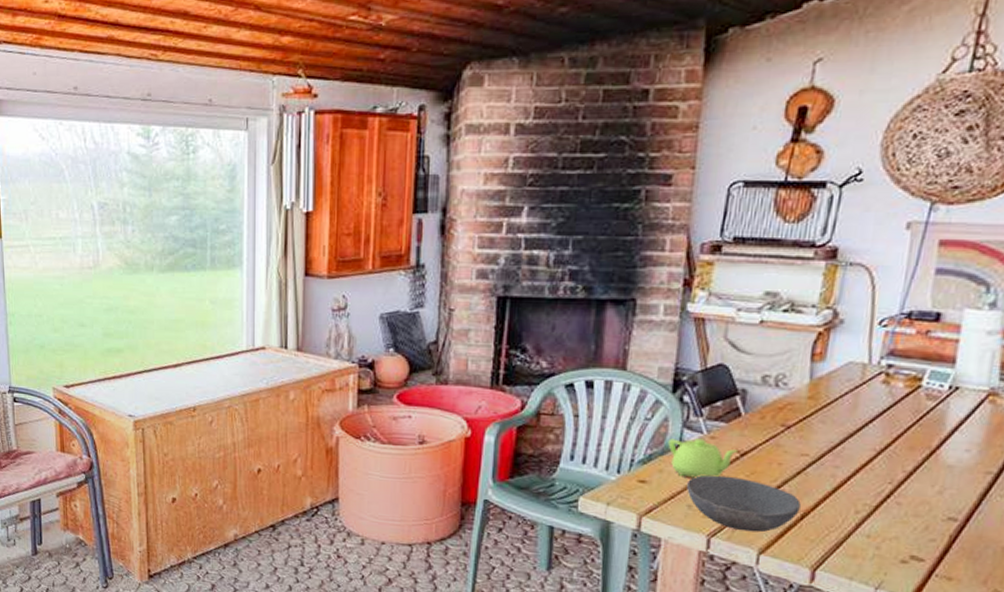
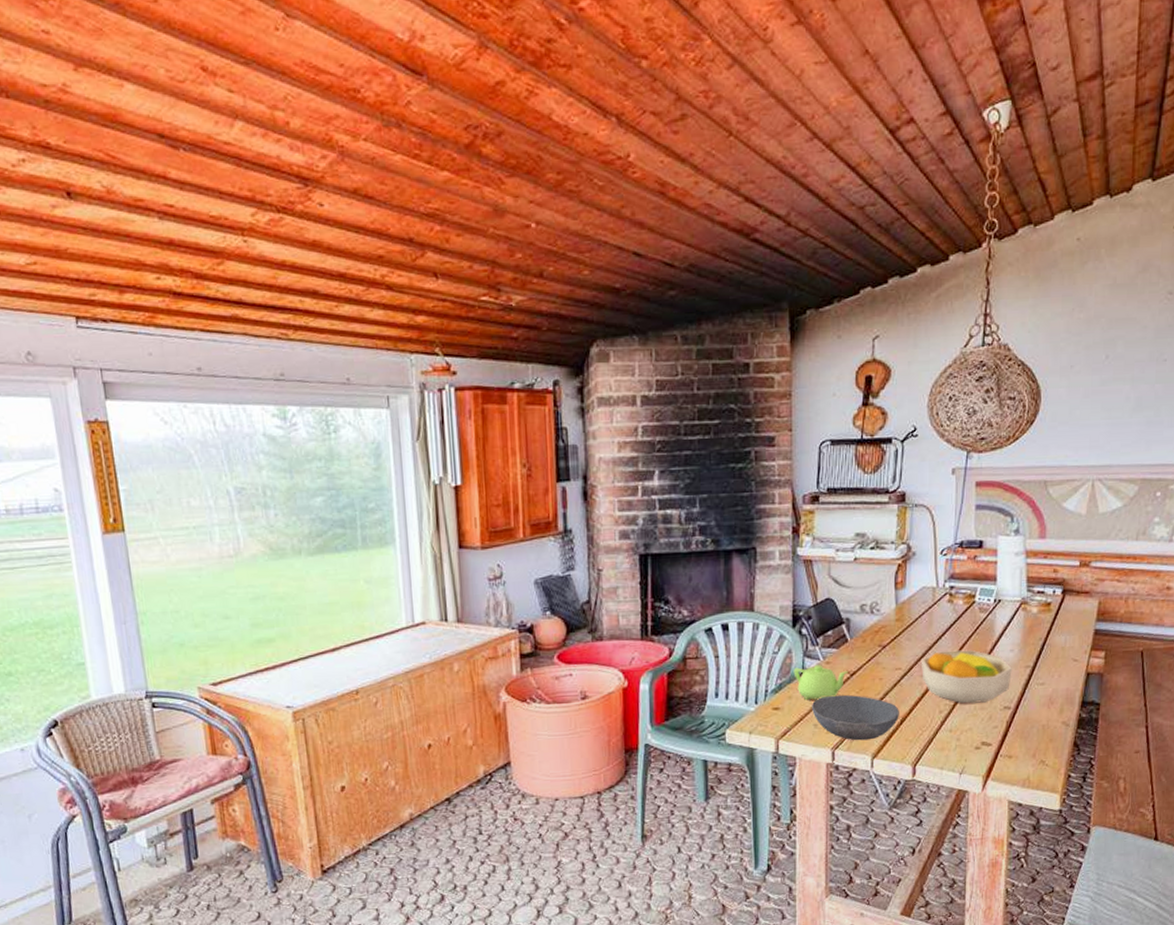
fruit bowl: none [836,440,966,509] -> present [922,649,1012,704]

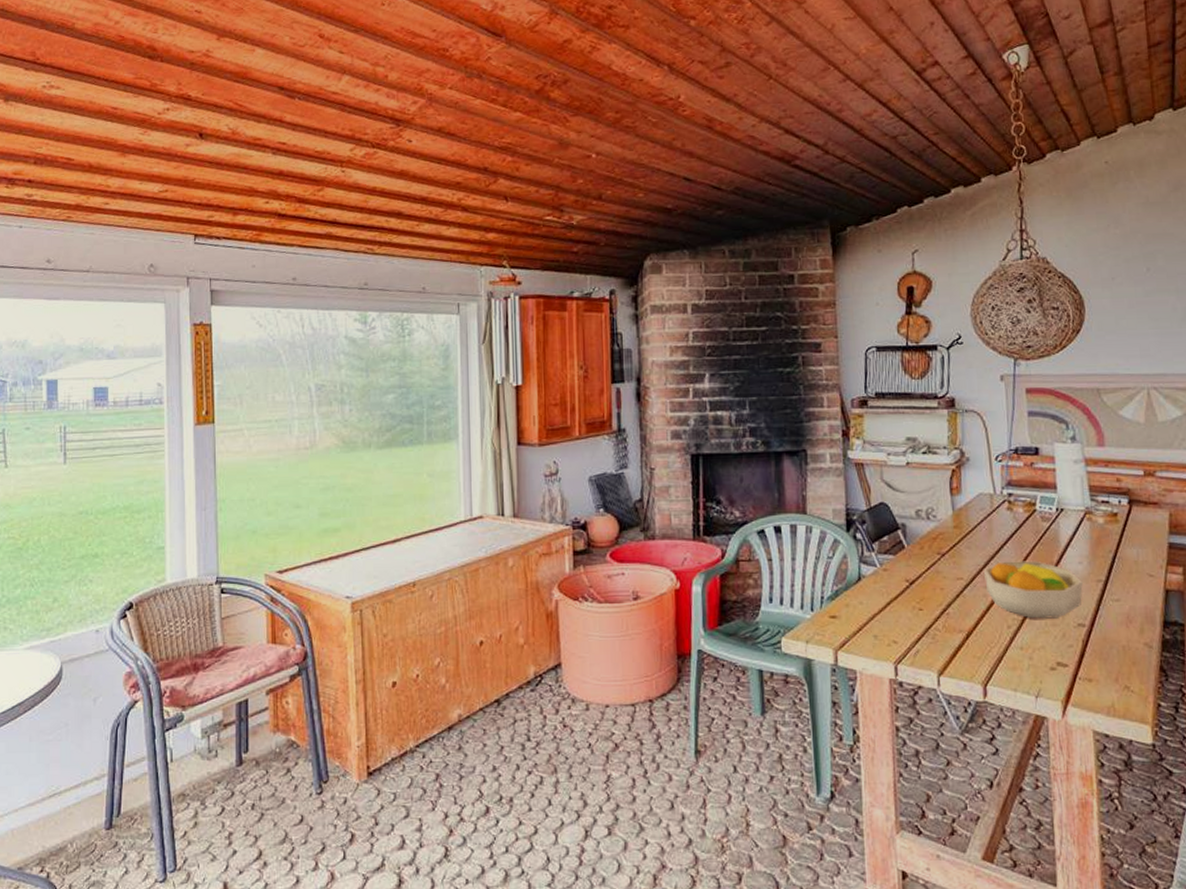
teapot: present [793,665,848,700] -> none [849,572,907,609]
bowl: present [812,694,899,741] -> none [871,604,965,655]

